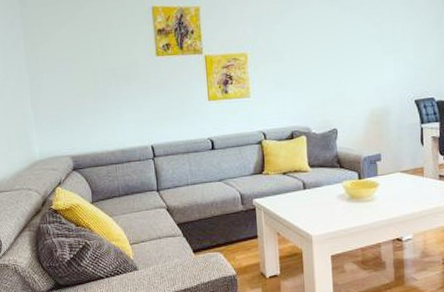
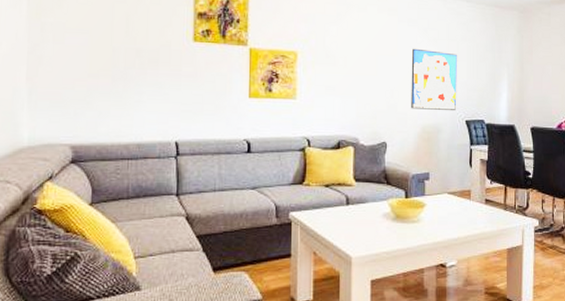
wall art: none [356,34,405,95] -> present [411,48,458,110]

